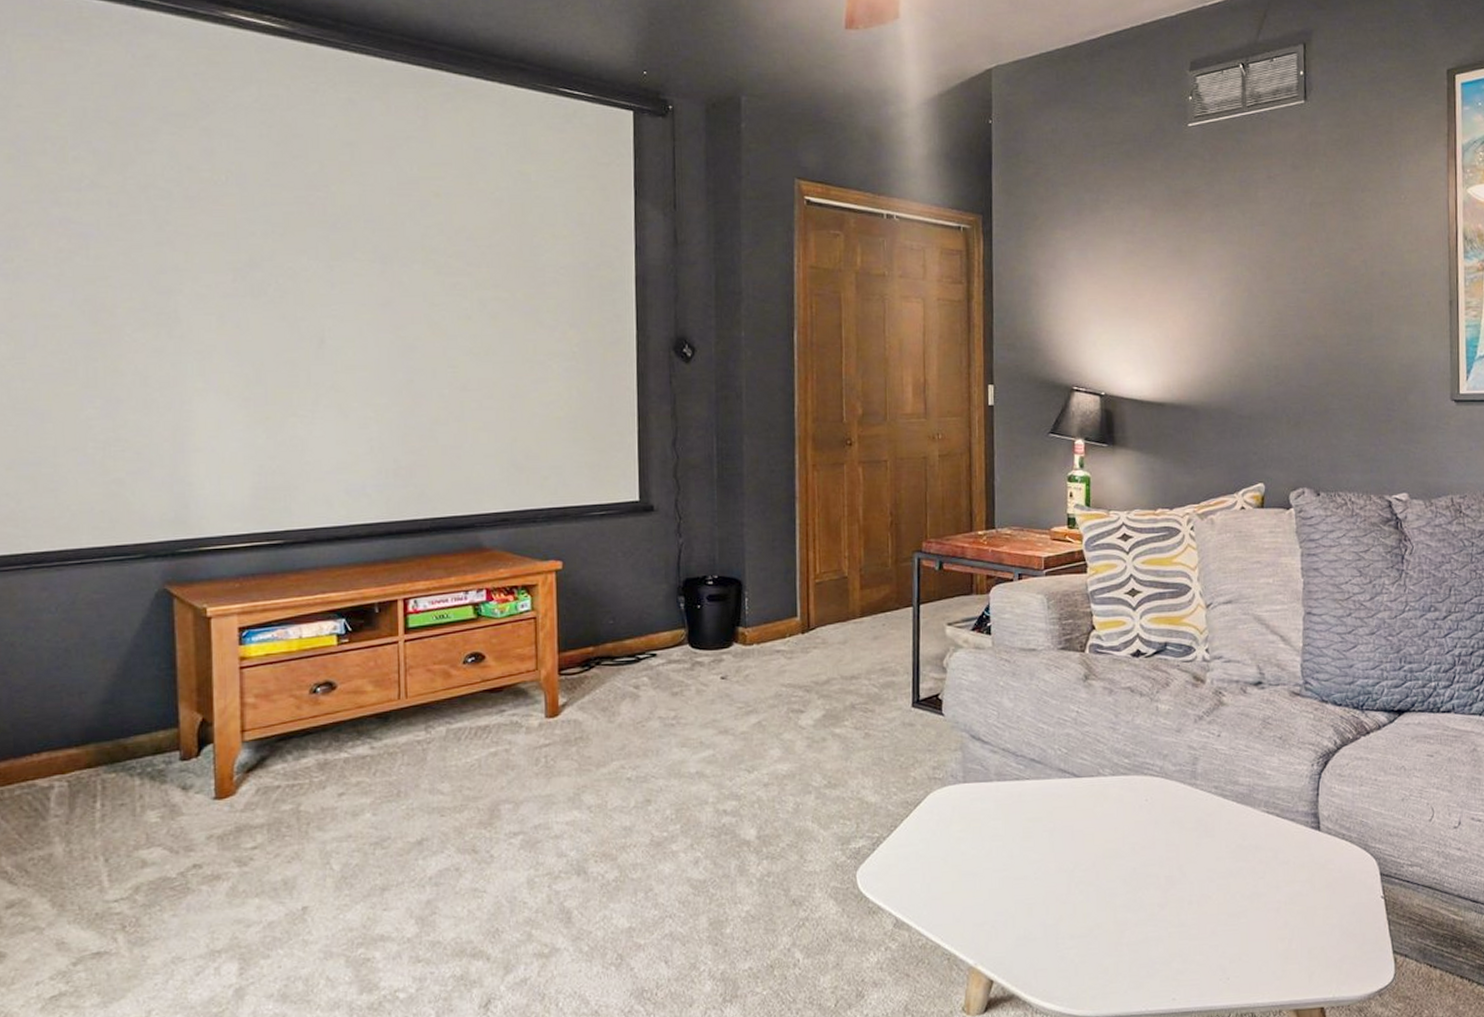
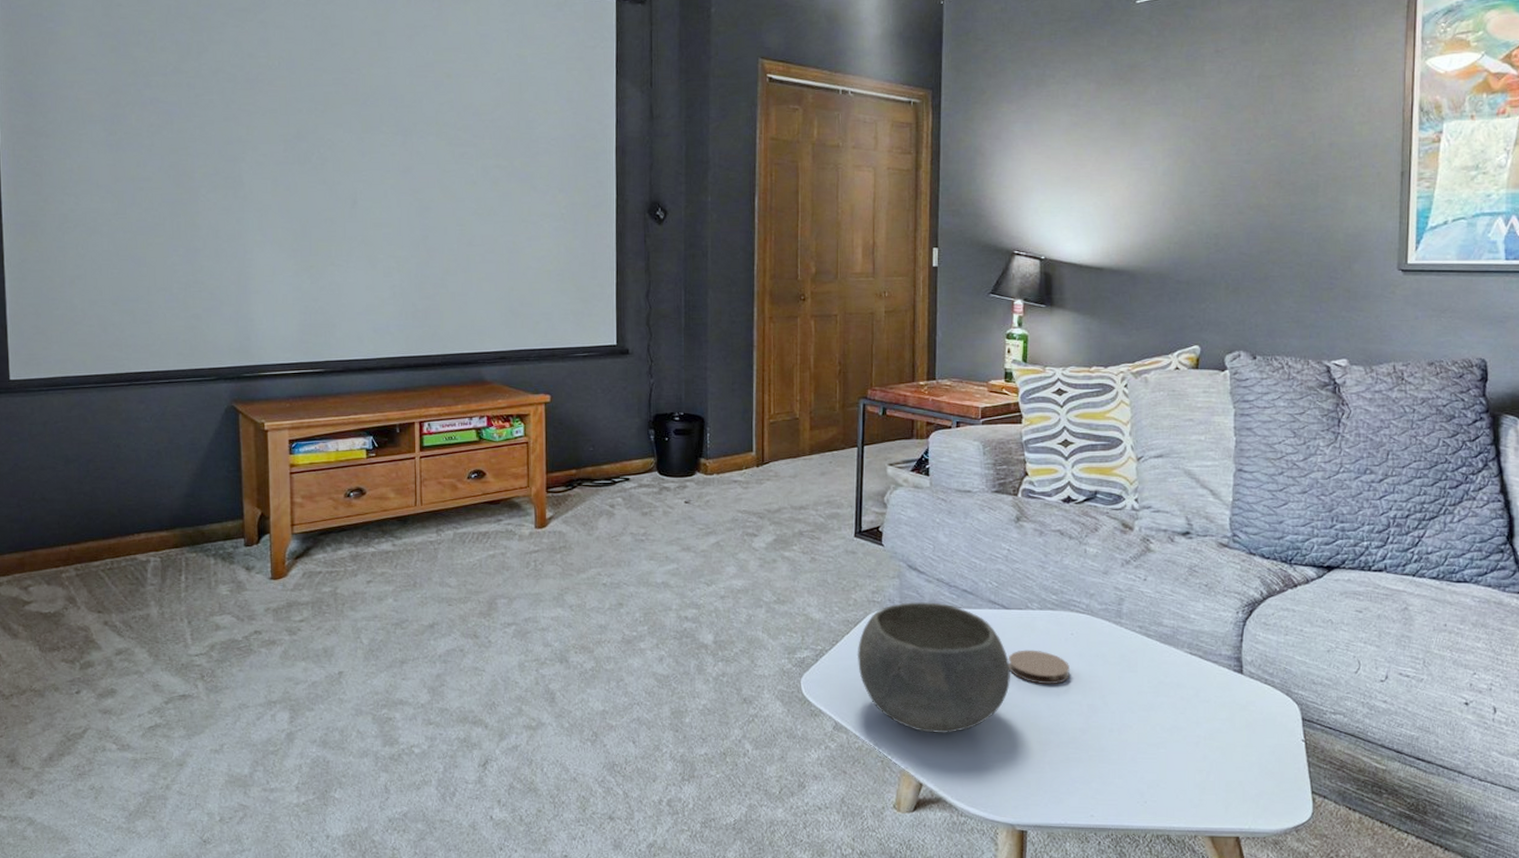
bowl: none [918,775,1084,922] -> present [857,602,1010,733]
coaster: none [1080,820,1146,858] -> present [1008,650,1071,684]

